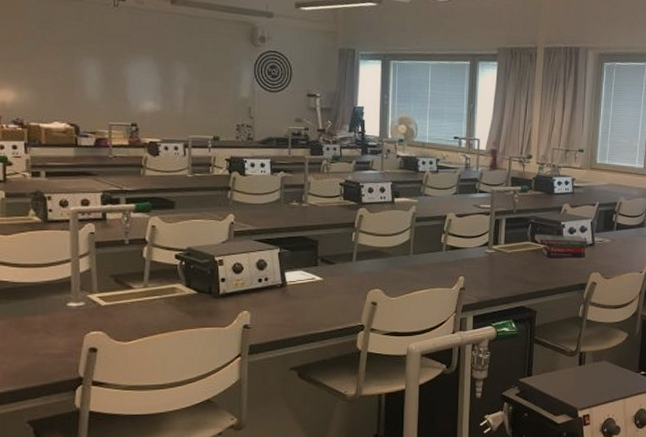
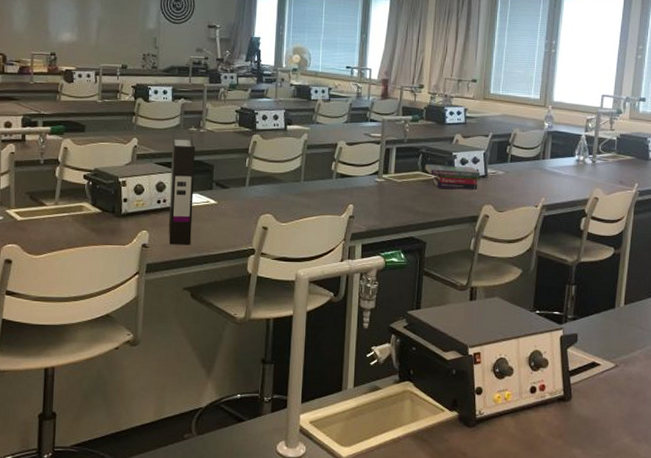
binder: none [271,209,298,324] -> present [168,134,196,245]

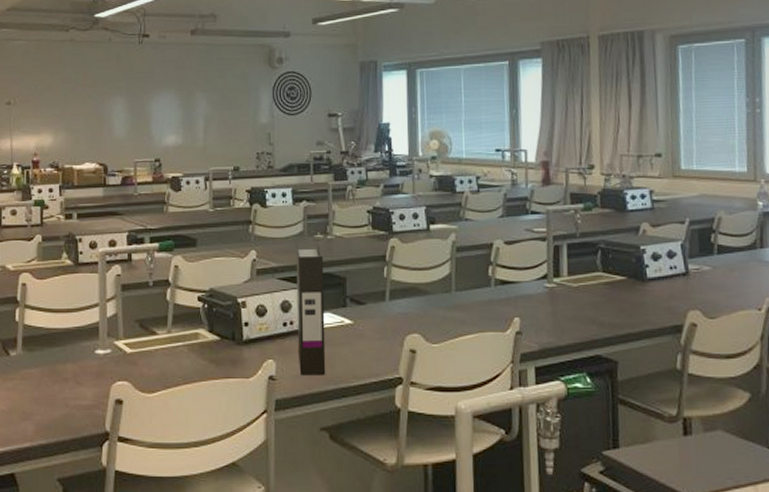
books: present [425,164,481,190] -> none [606,262,680,293]

